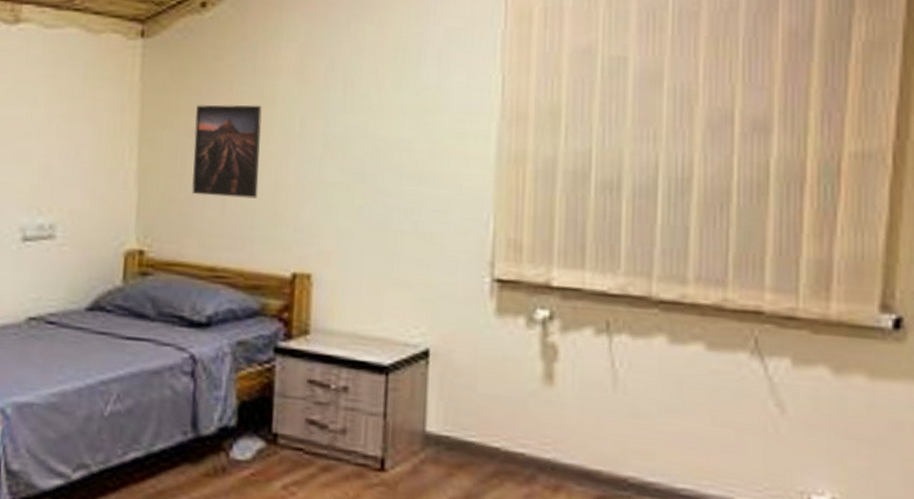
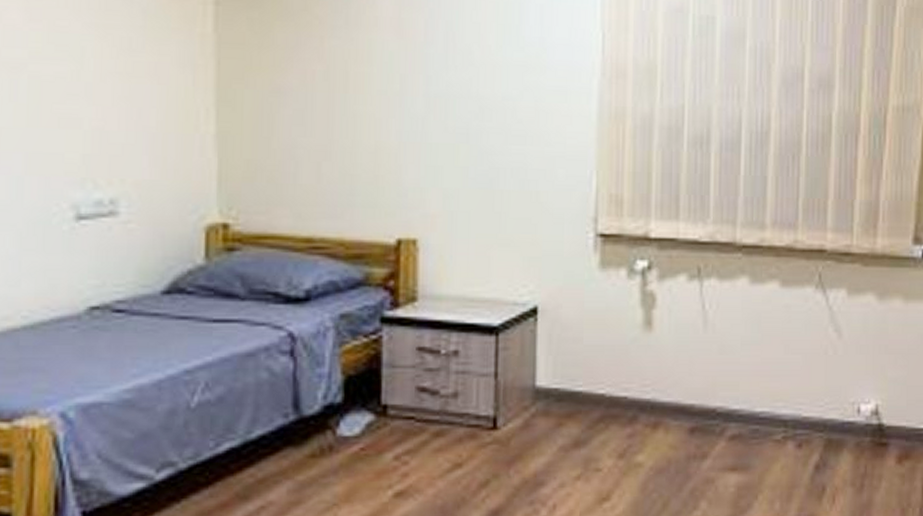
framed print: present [191,104,262,199] -> none [281,60,358,162]

